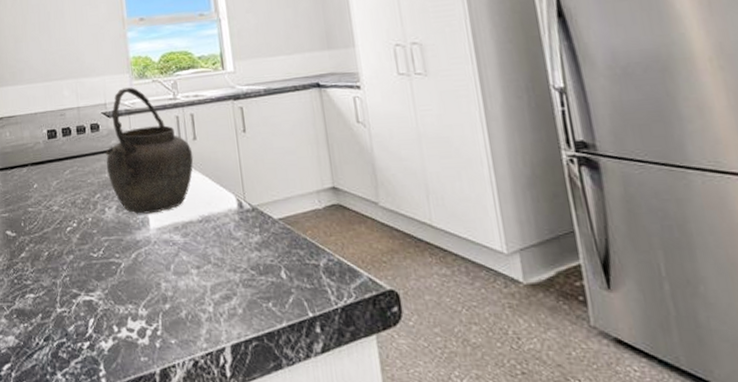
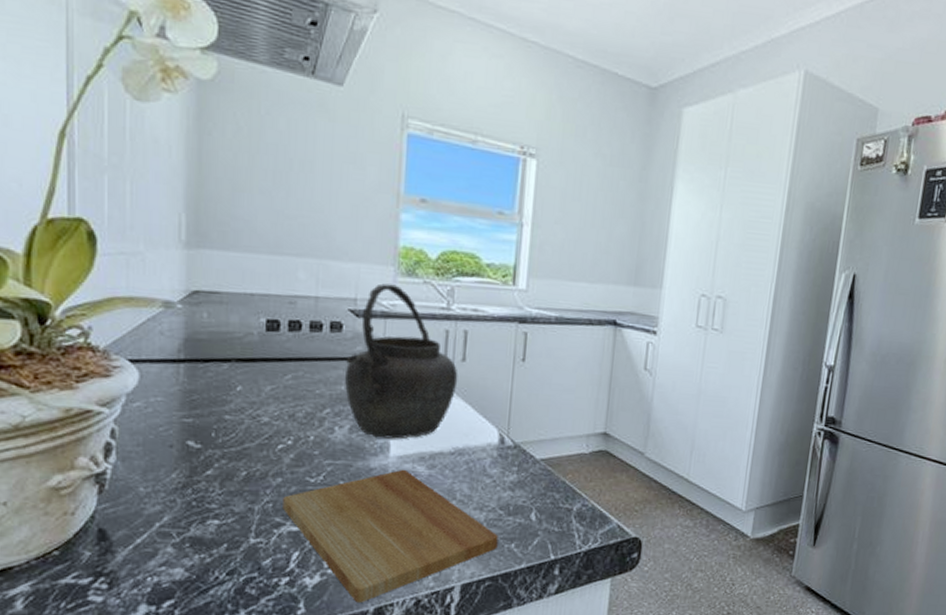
cutting board: none [76,240,257,365] -> present [283,470,498,604]

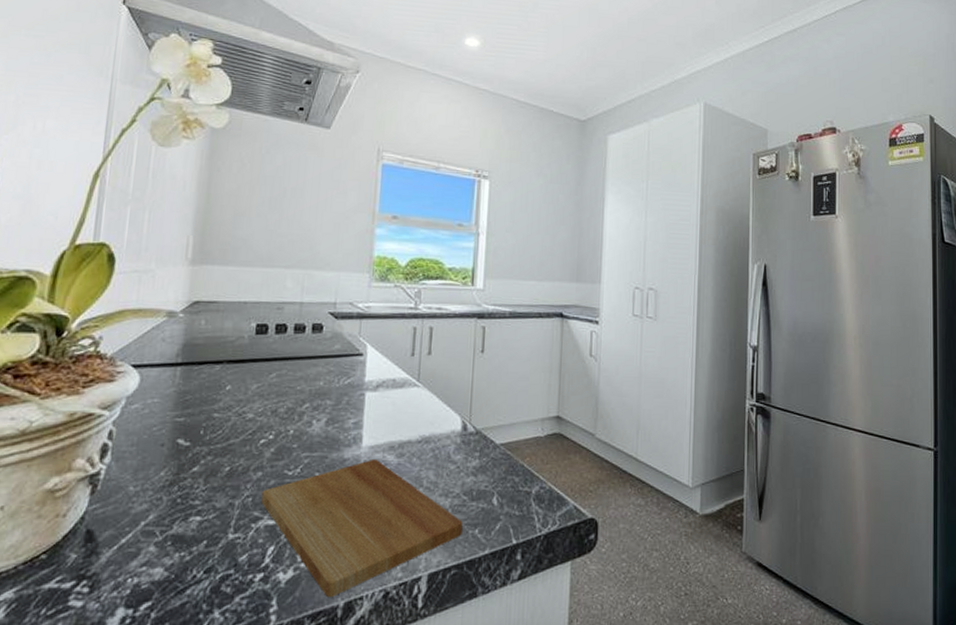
kettle: present [344,283,458,439] -> none [322,288,425,430]

